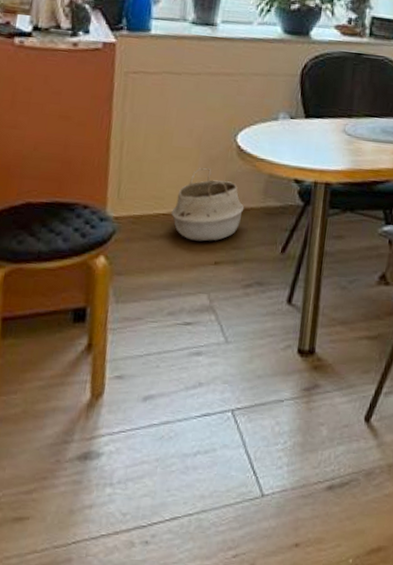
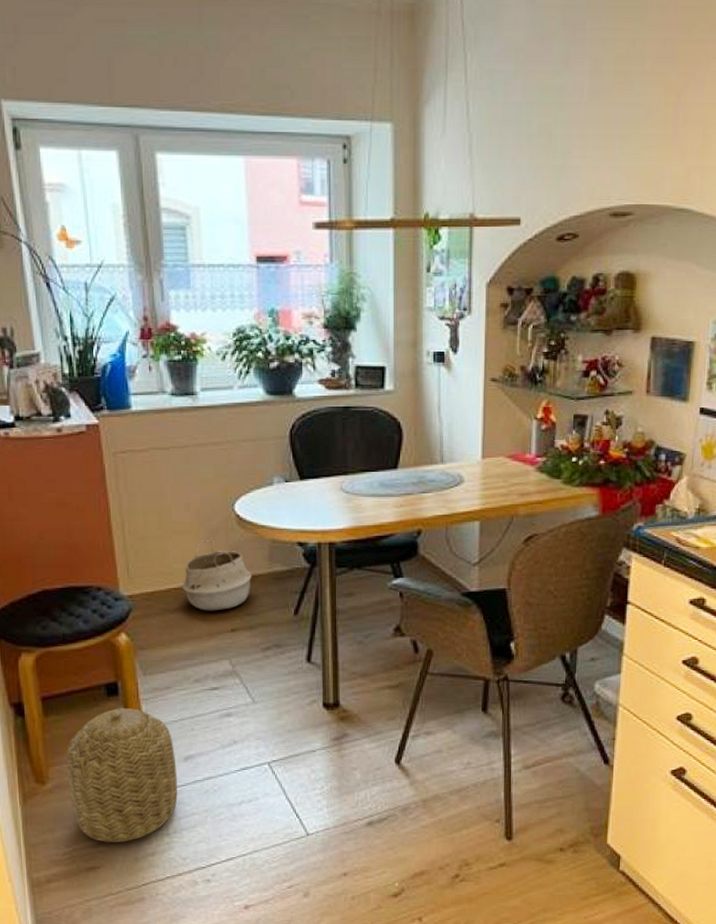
basket: none [11,336,135,490] -> present [66,708,178,842]

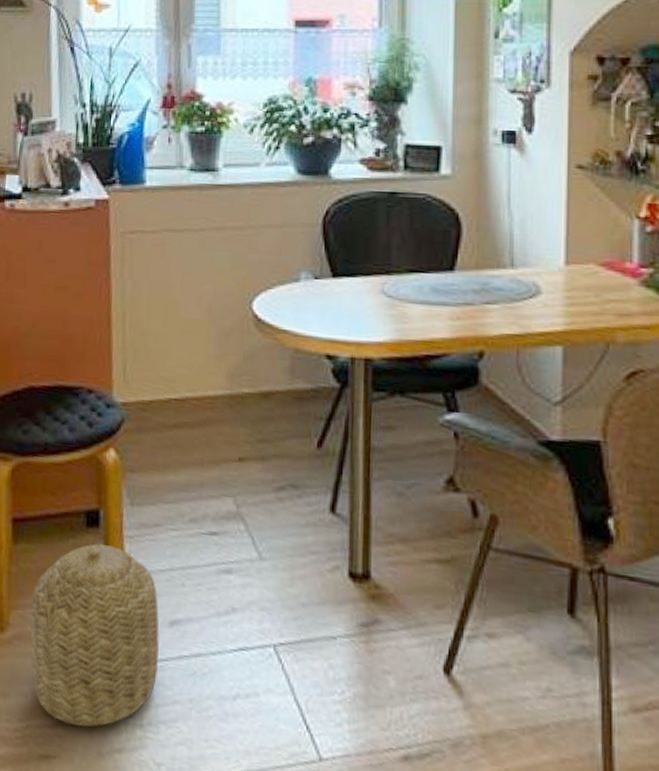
woven basket: present [182,540,252,611] -> none [184,343,268,433]

